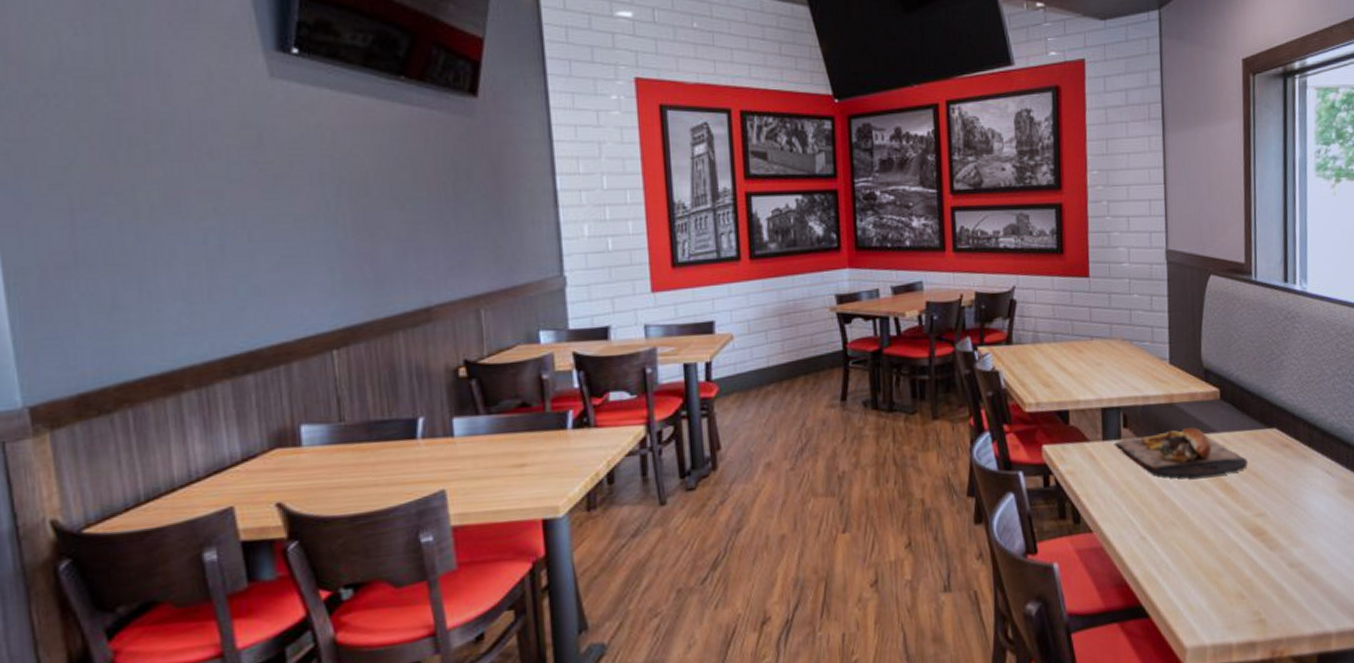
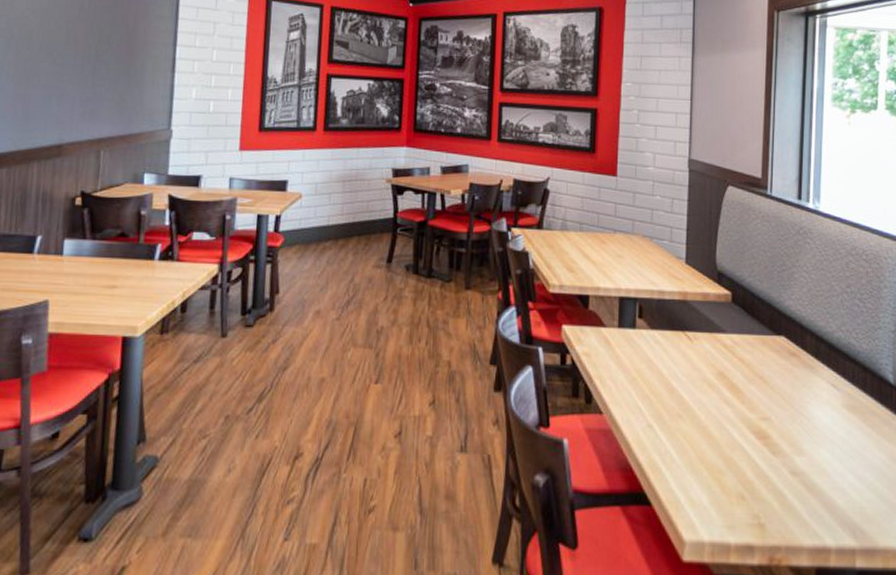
food tray: present [1115,426,1248,479] -> none [630,324,755,375]

